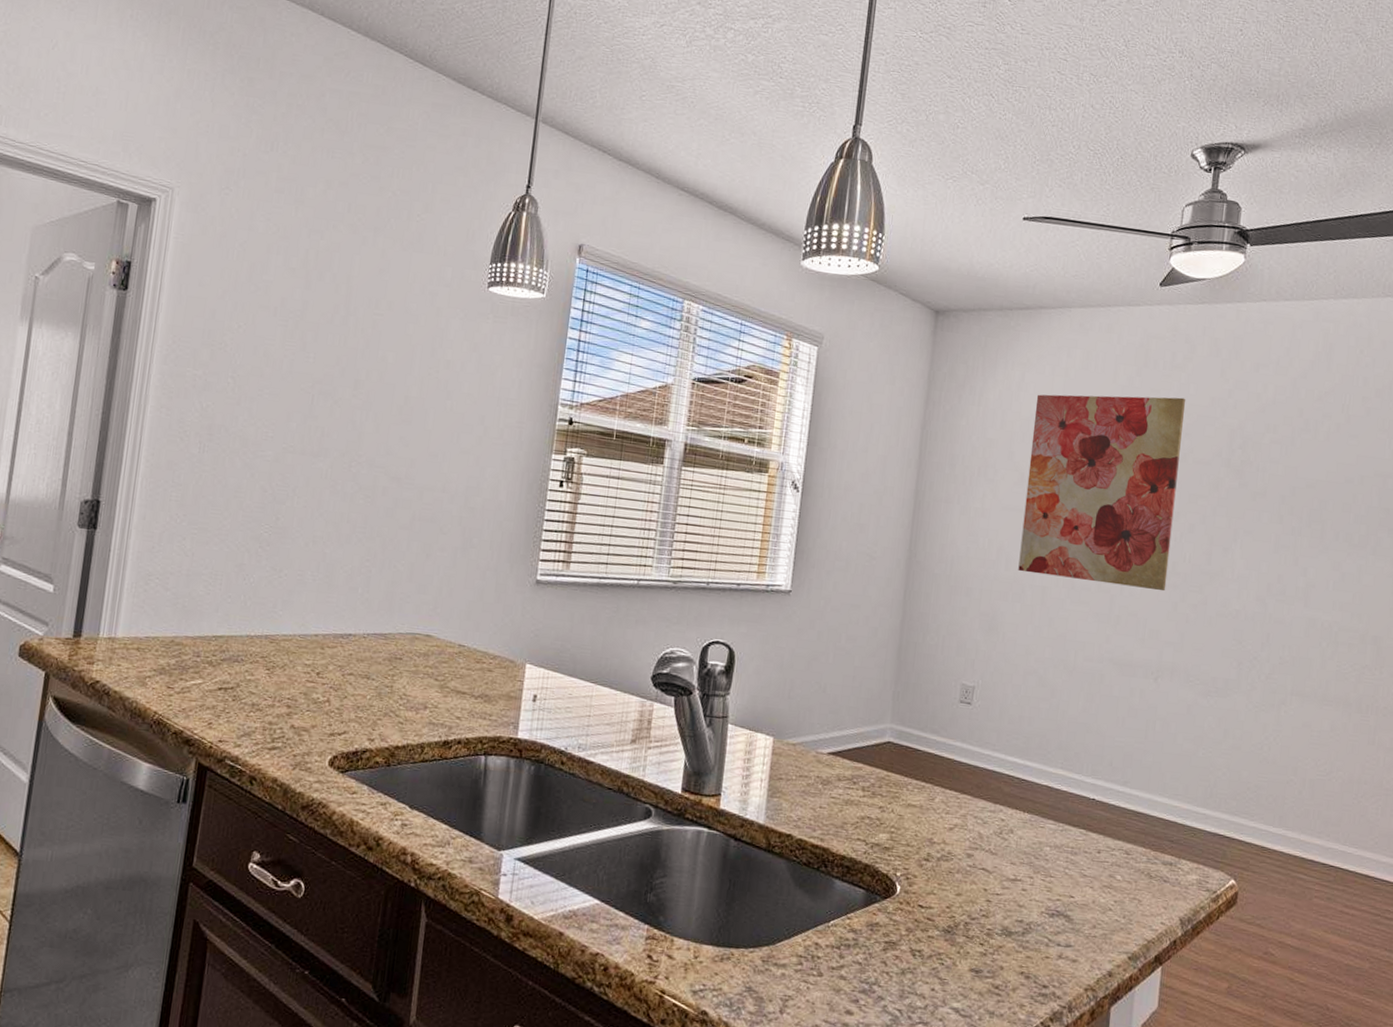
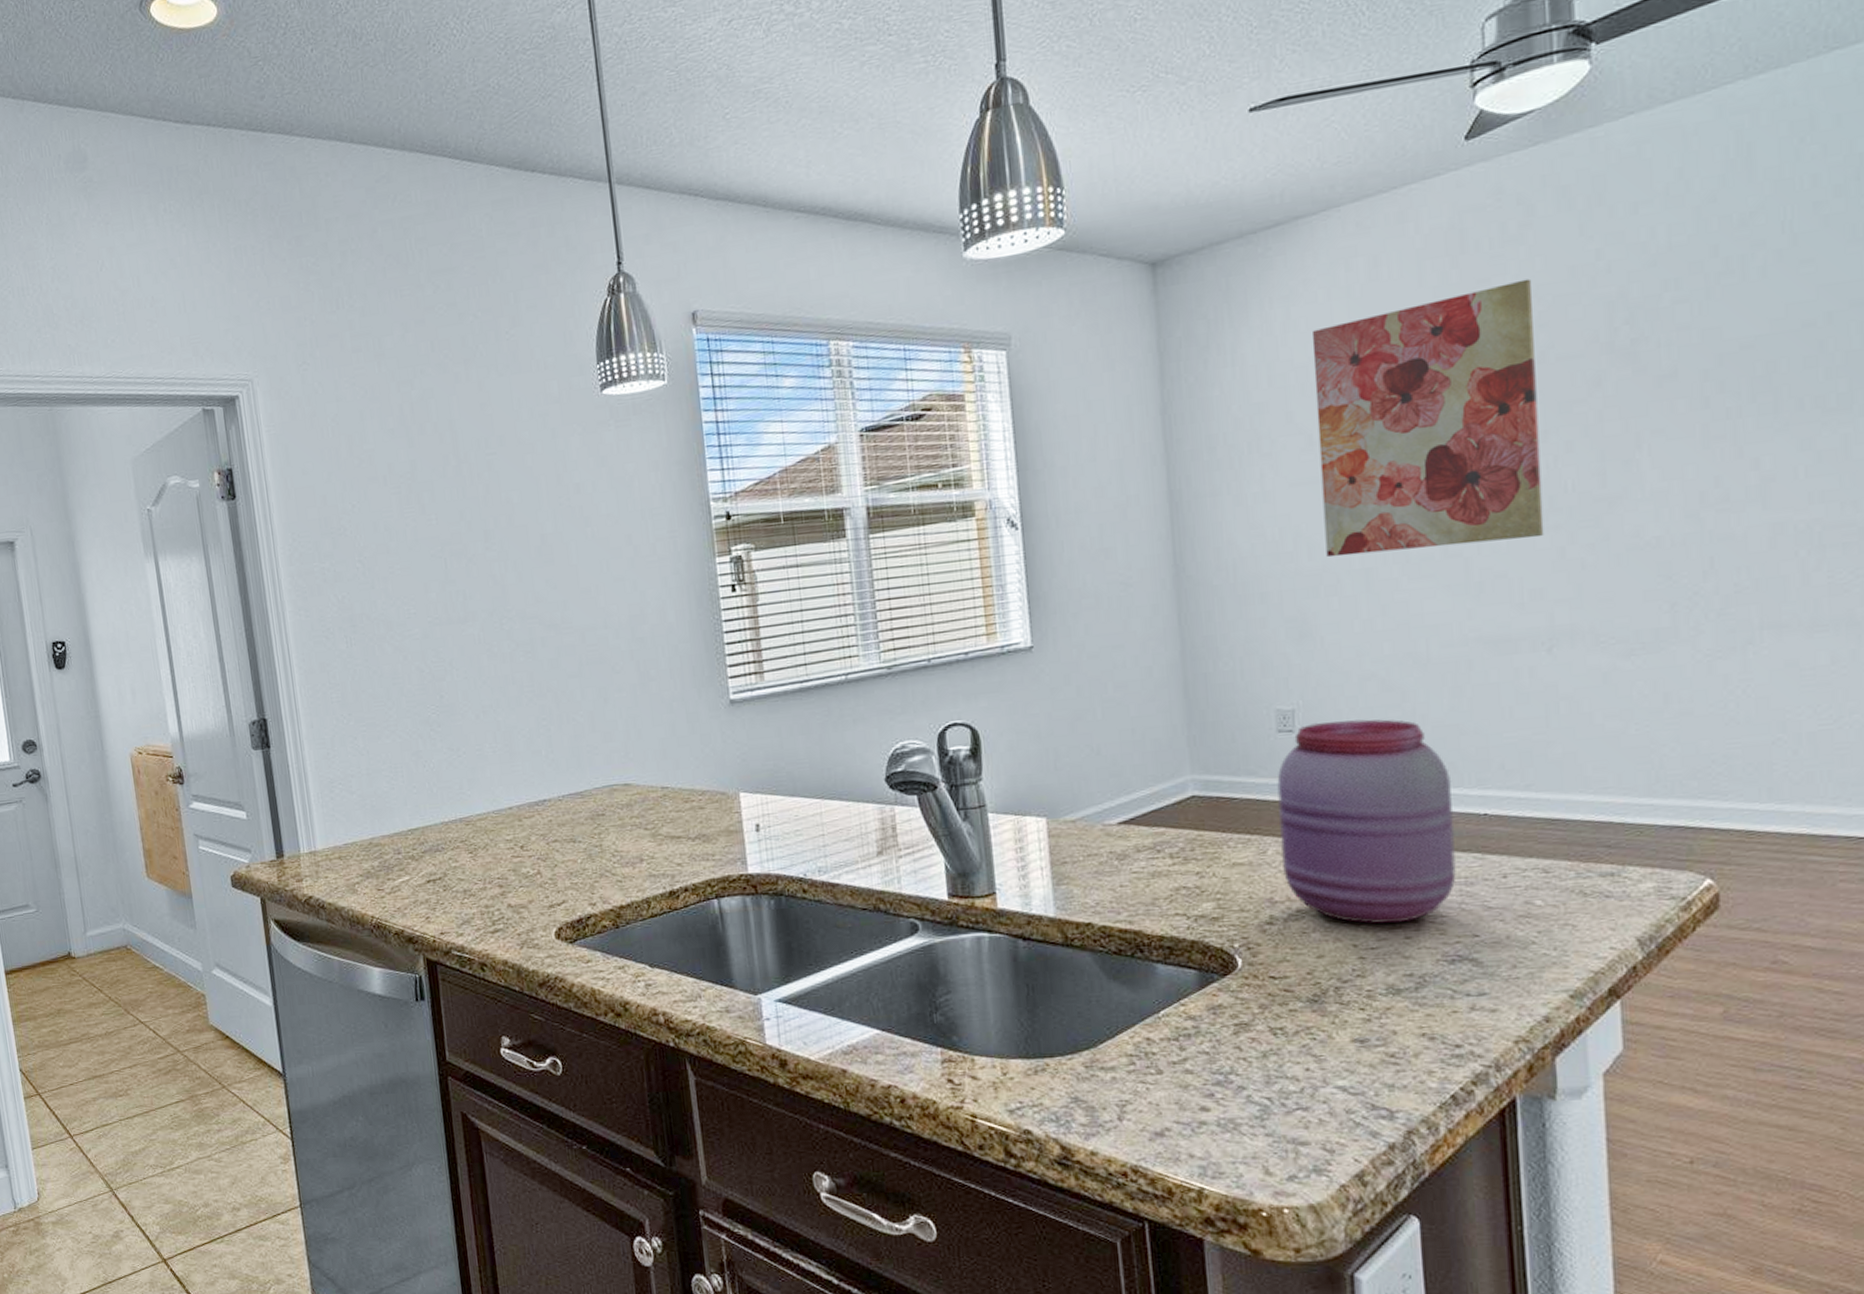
jar: none [943,700,1075,877] -> present [1277,719,1456,925]

